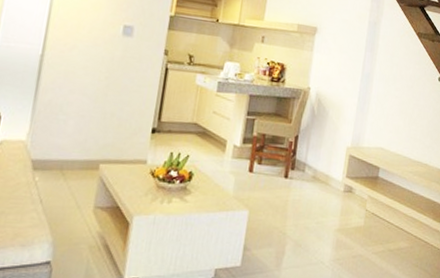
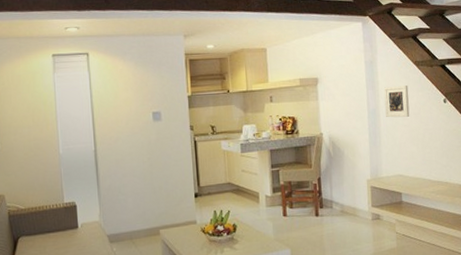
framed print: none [379,52,407,88] -> present [384,85,410,118]

